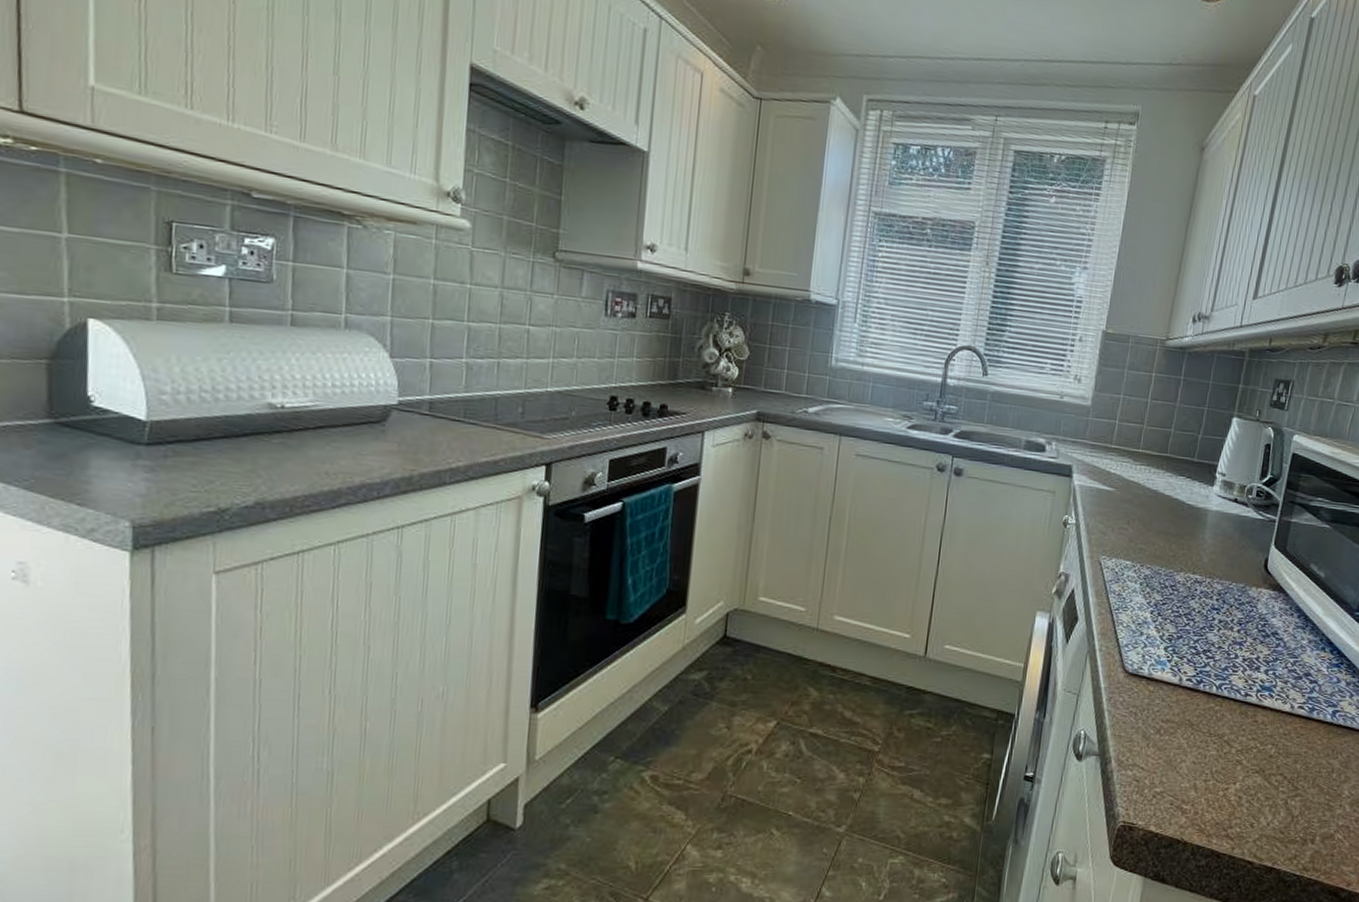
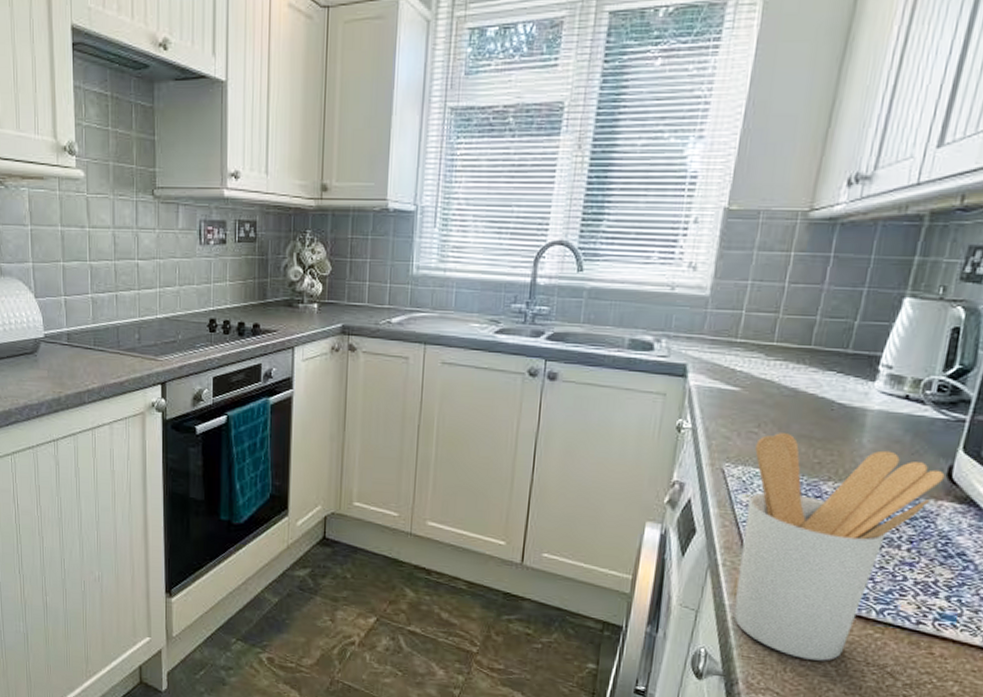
utensil holder: none [1107,529,1263,735] -> present [733,433,945,661]

